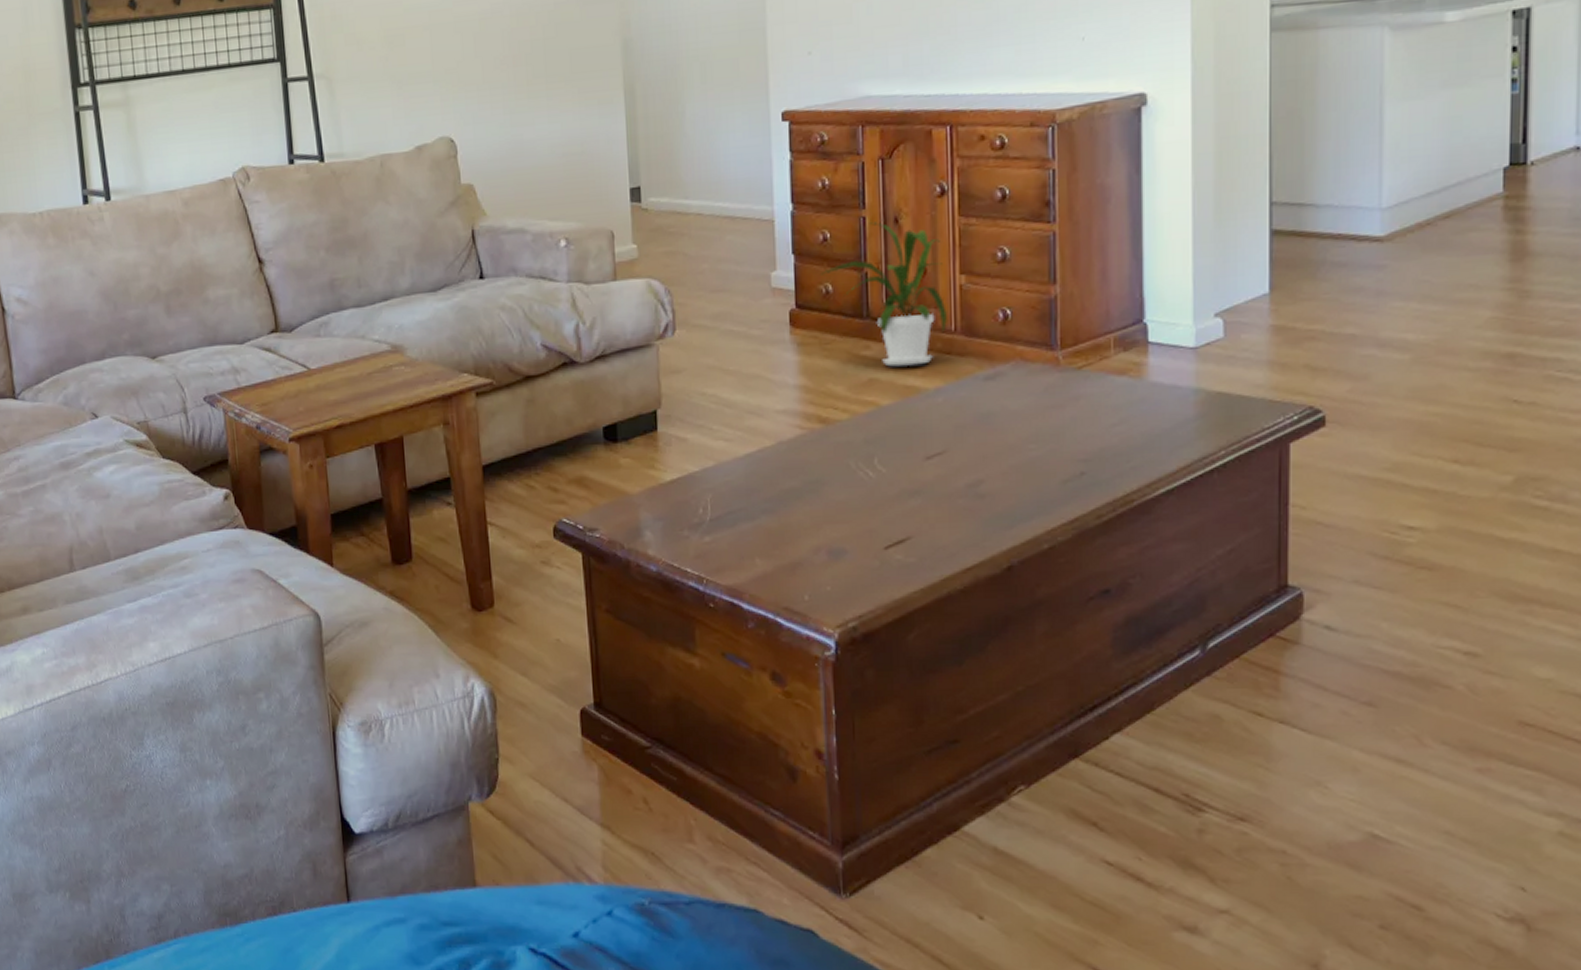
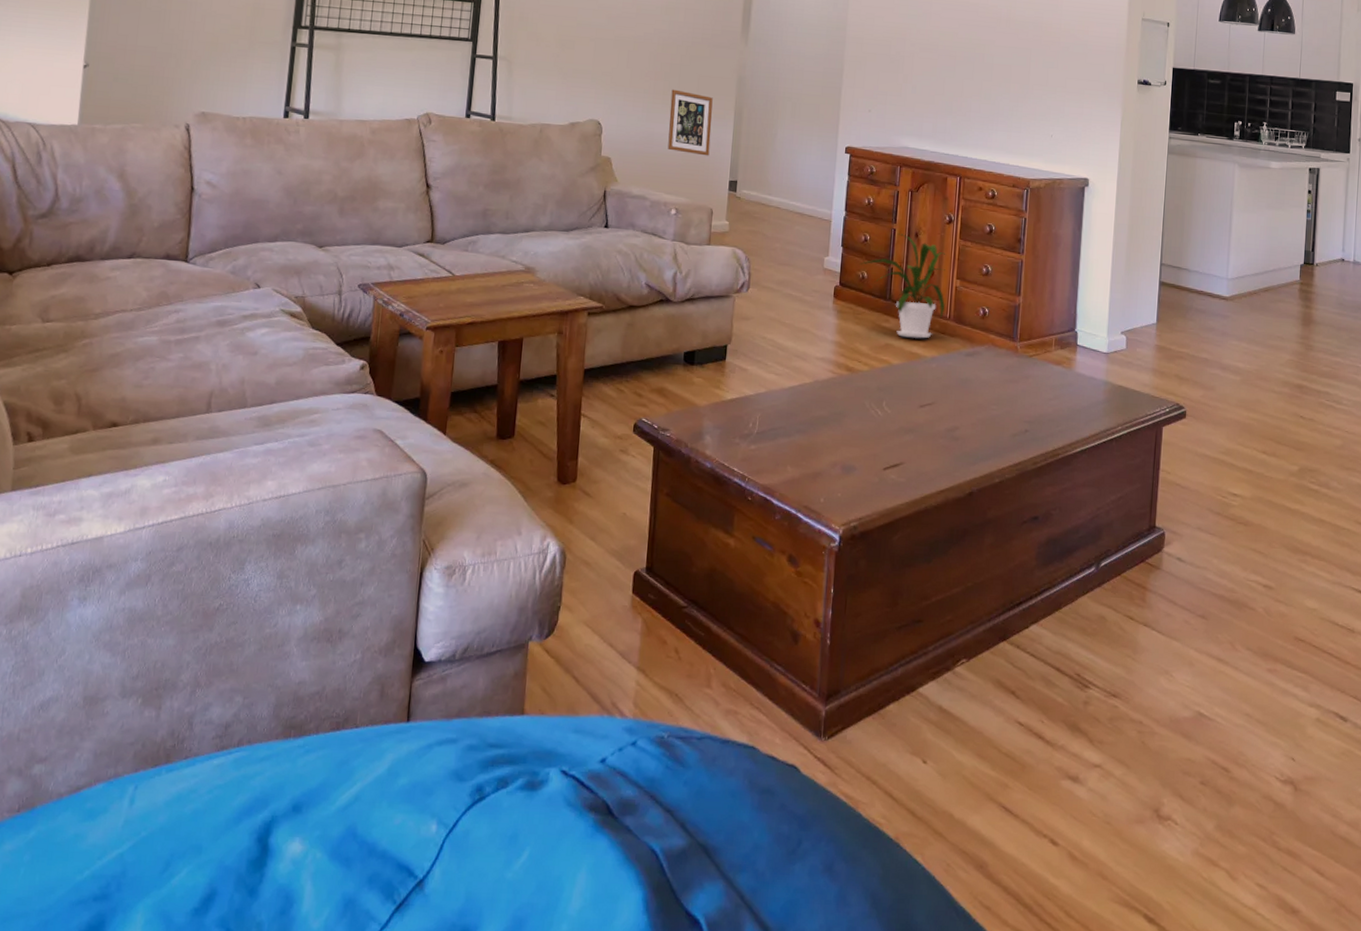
picture frame: none [537,74,599,161] -> present [668,89,713,156]

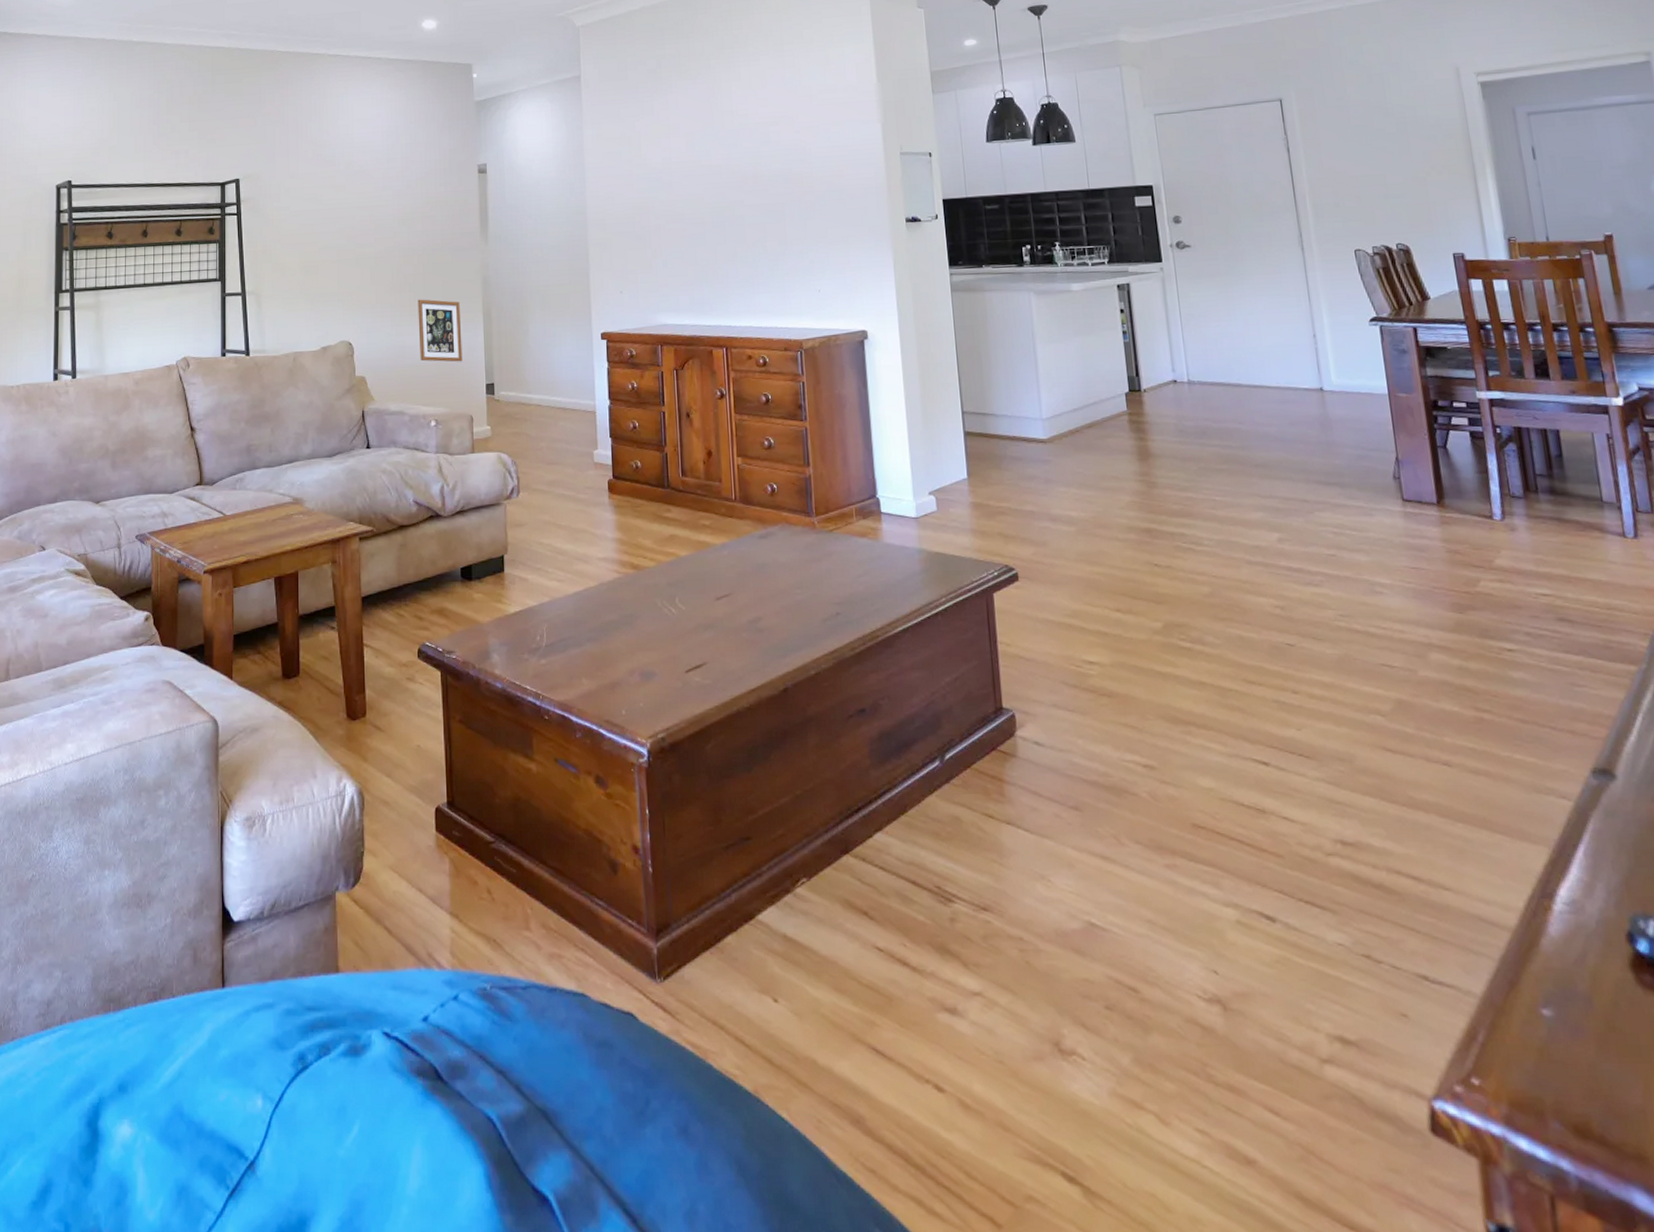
house plant: present [860,233,945,339] -> none [632,416,729,526]

